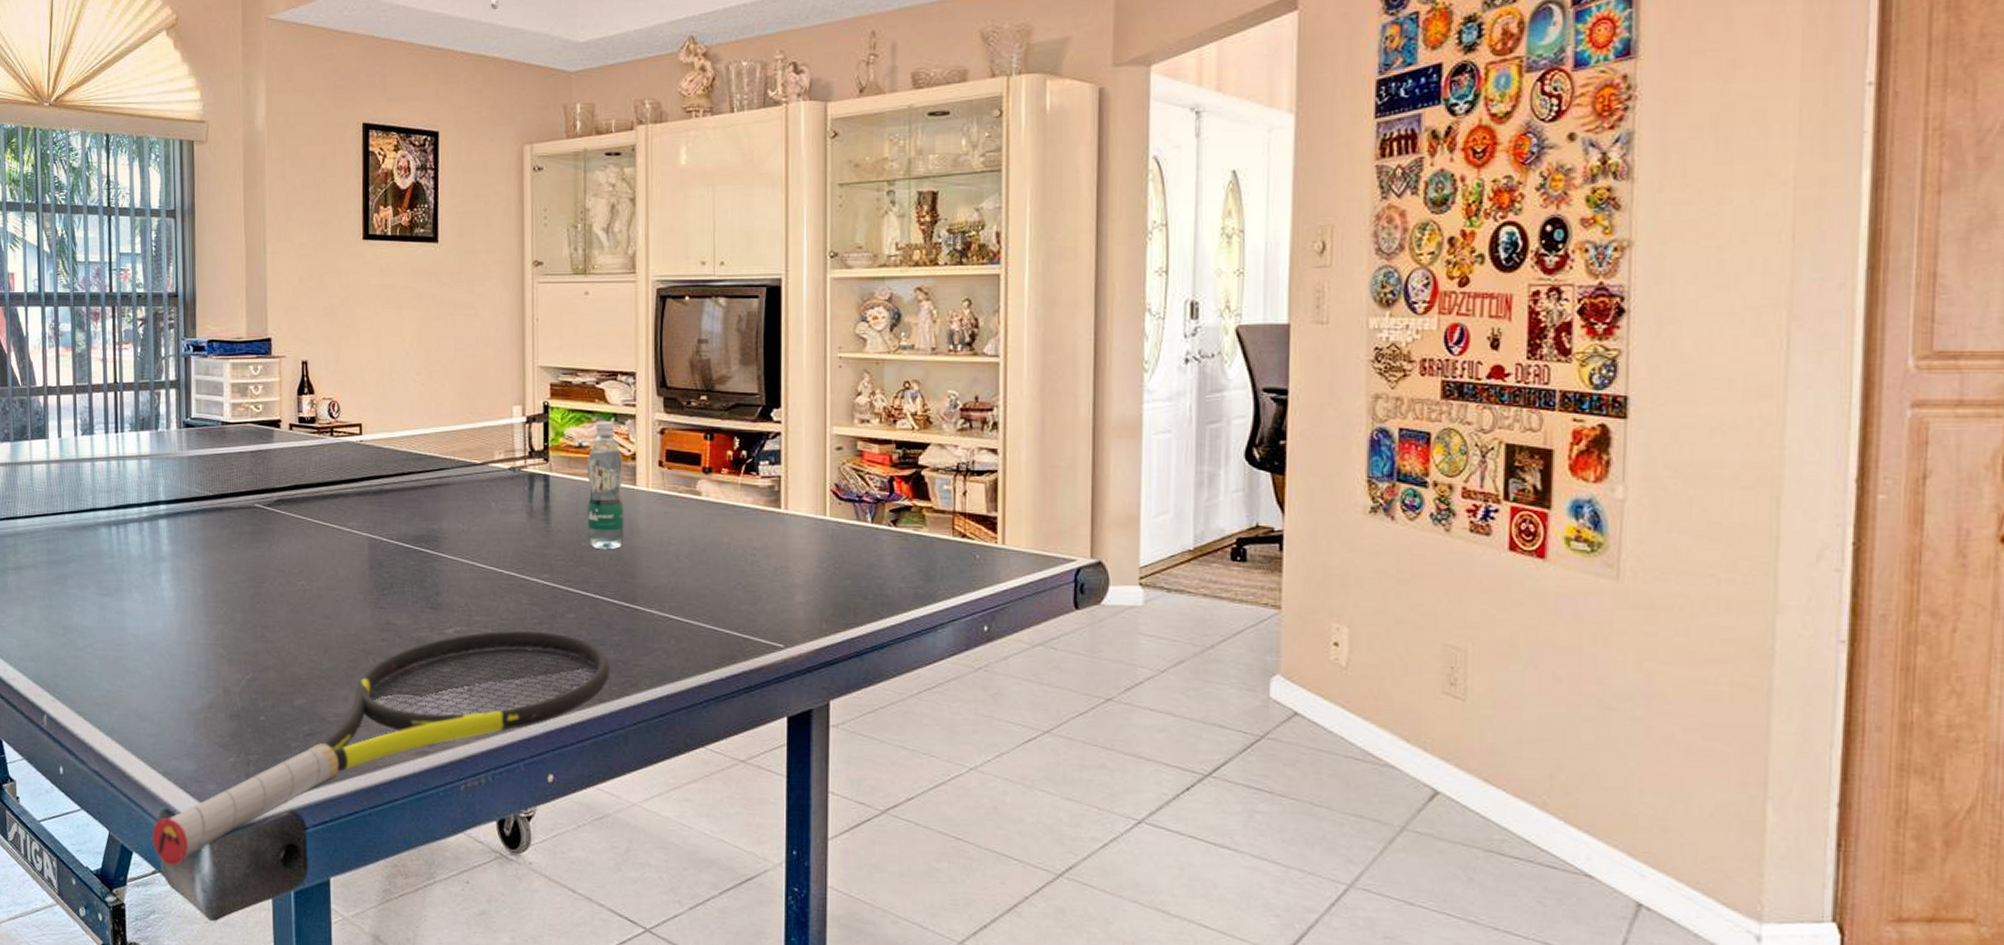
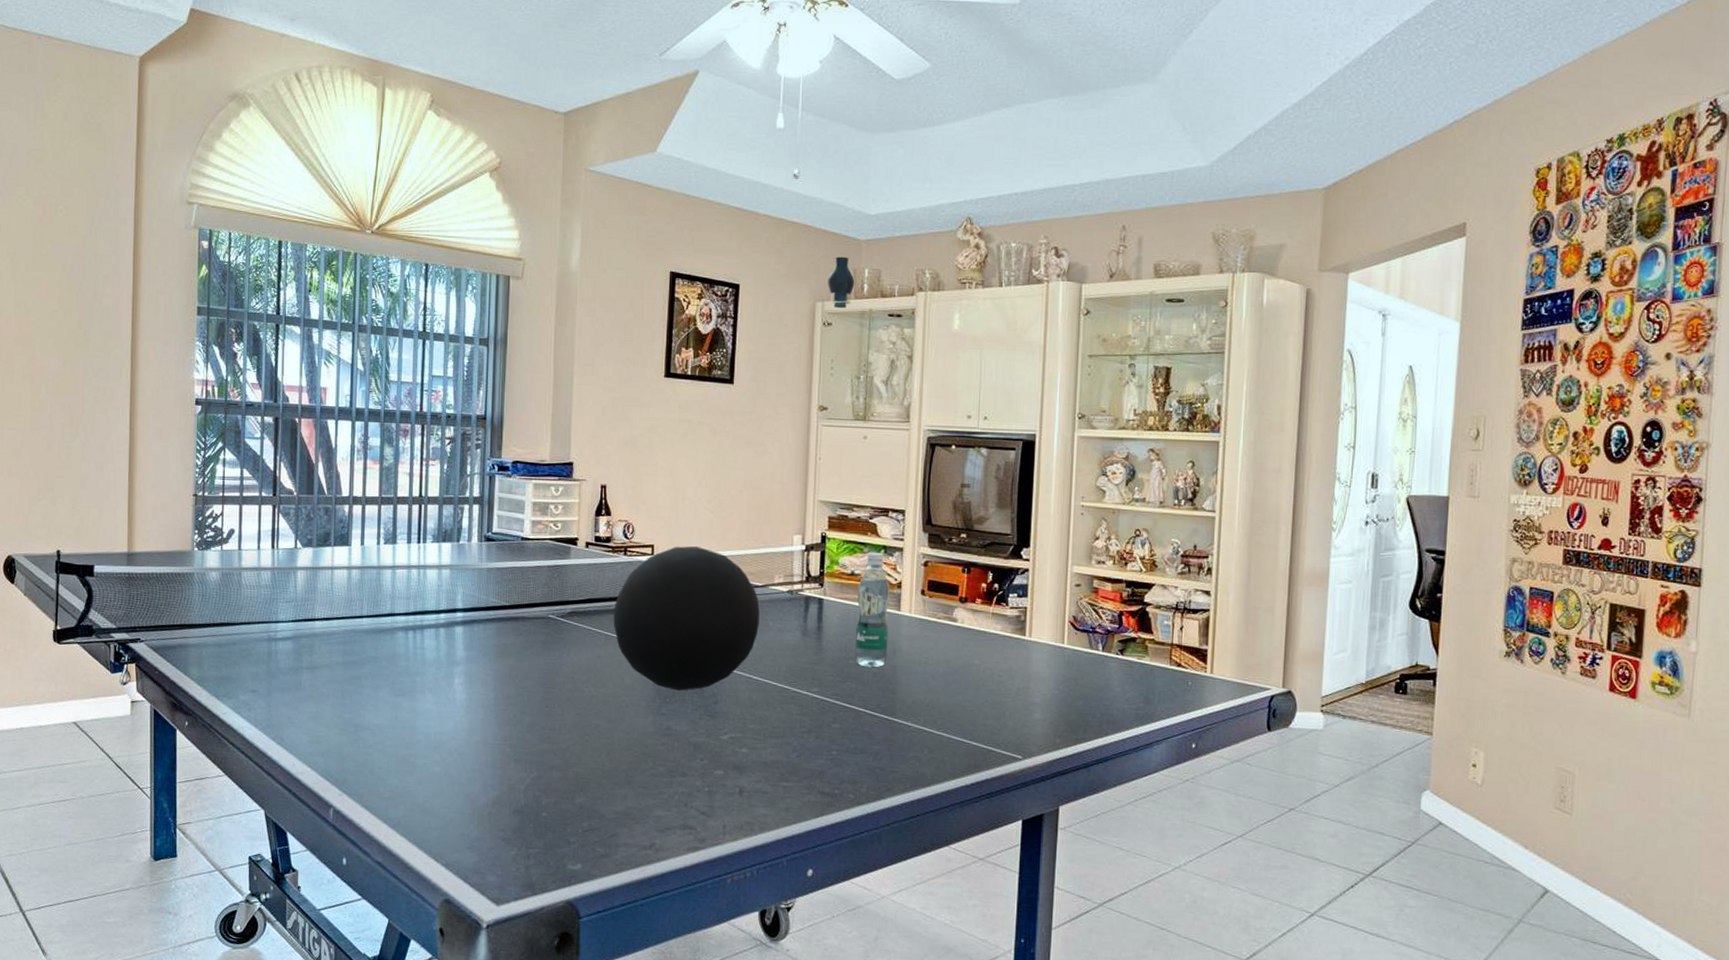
tennis racket: present [152,630,609,865] -> none [430,738,868,952]
ball: none [322,422,480,582] -> present [613,545,760,691]
vase: none [536,92,566,151] -> present [828,256,855,309]

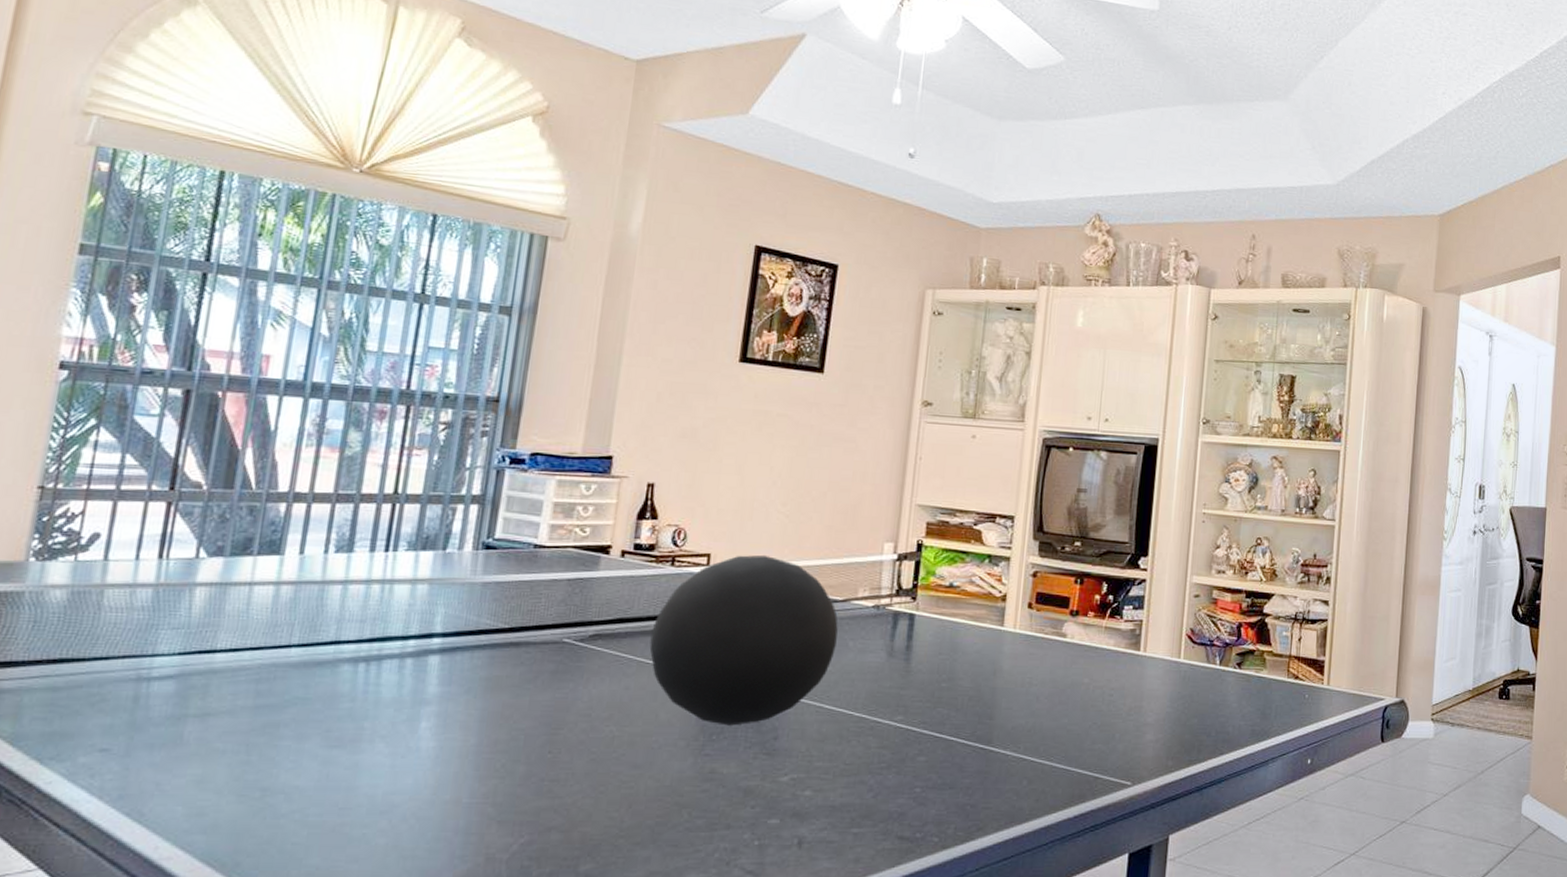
vase: present [828,256,855,309] -> none [940,243,972,299]
bottle: present [855,552,890,668] -> none [949,561,994,691]

